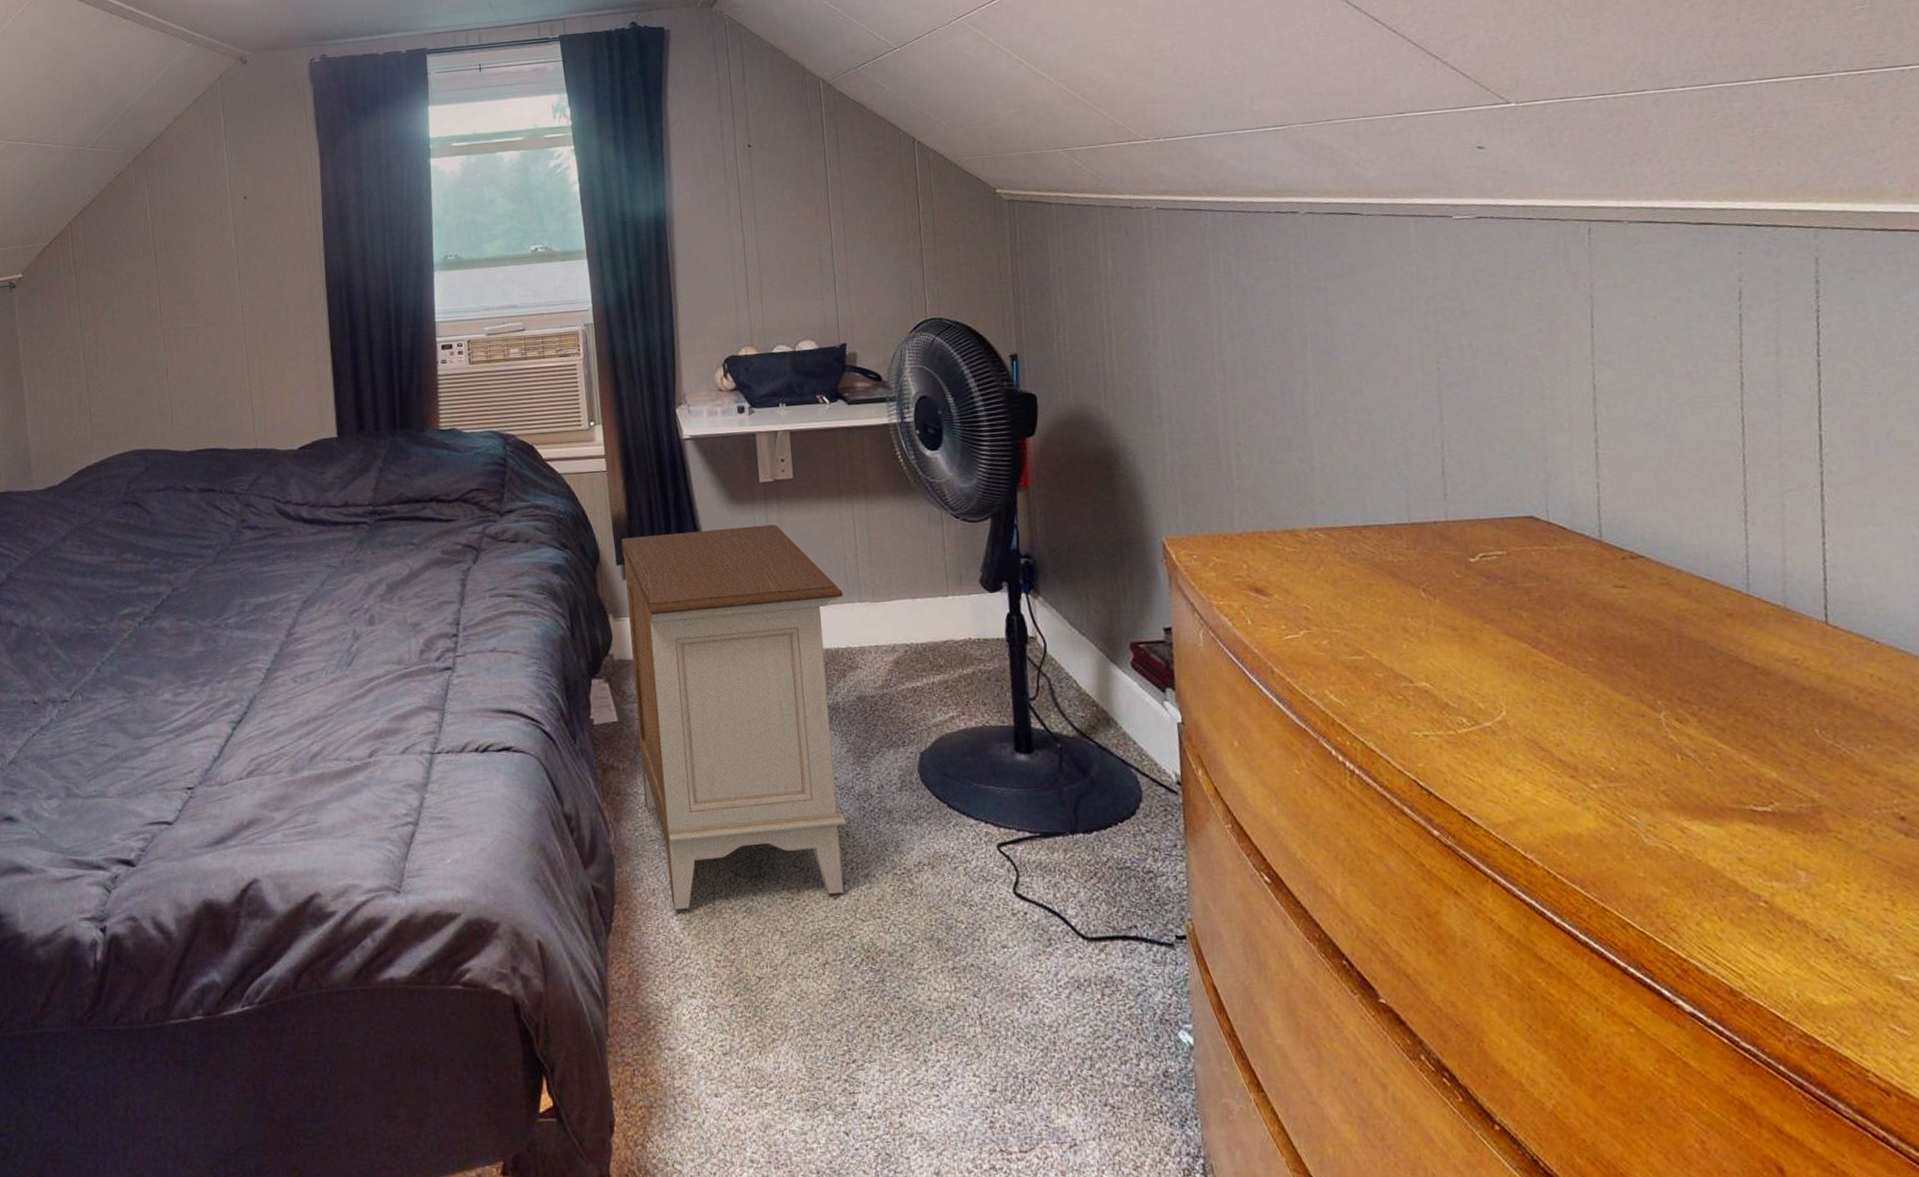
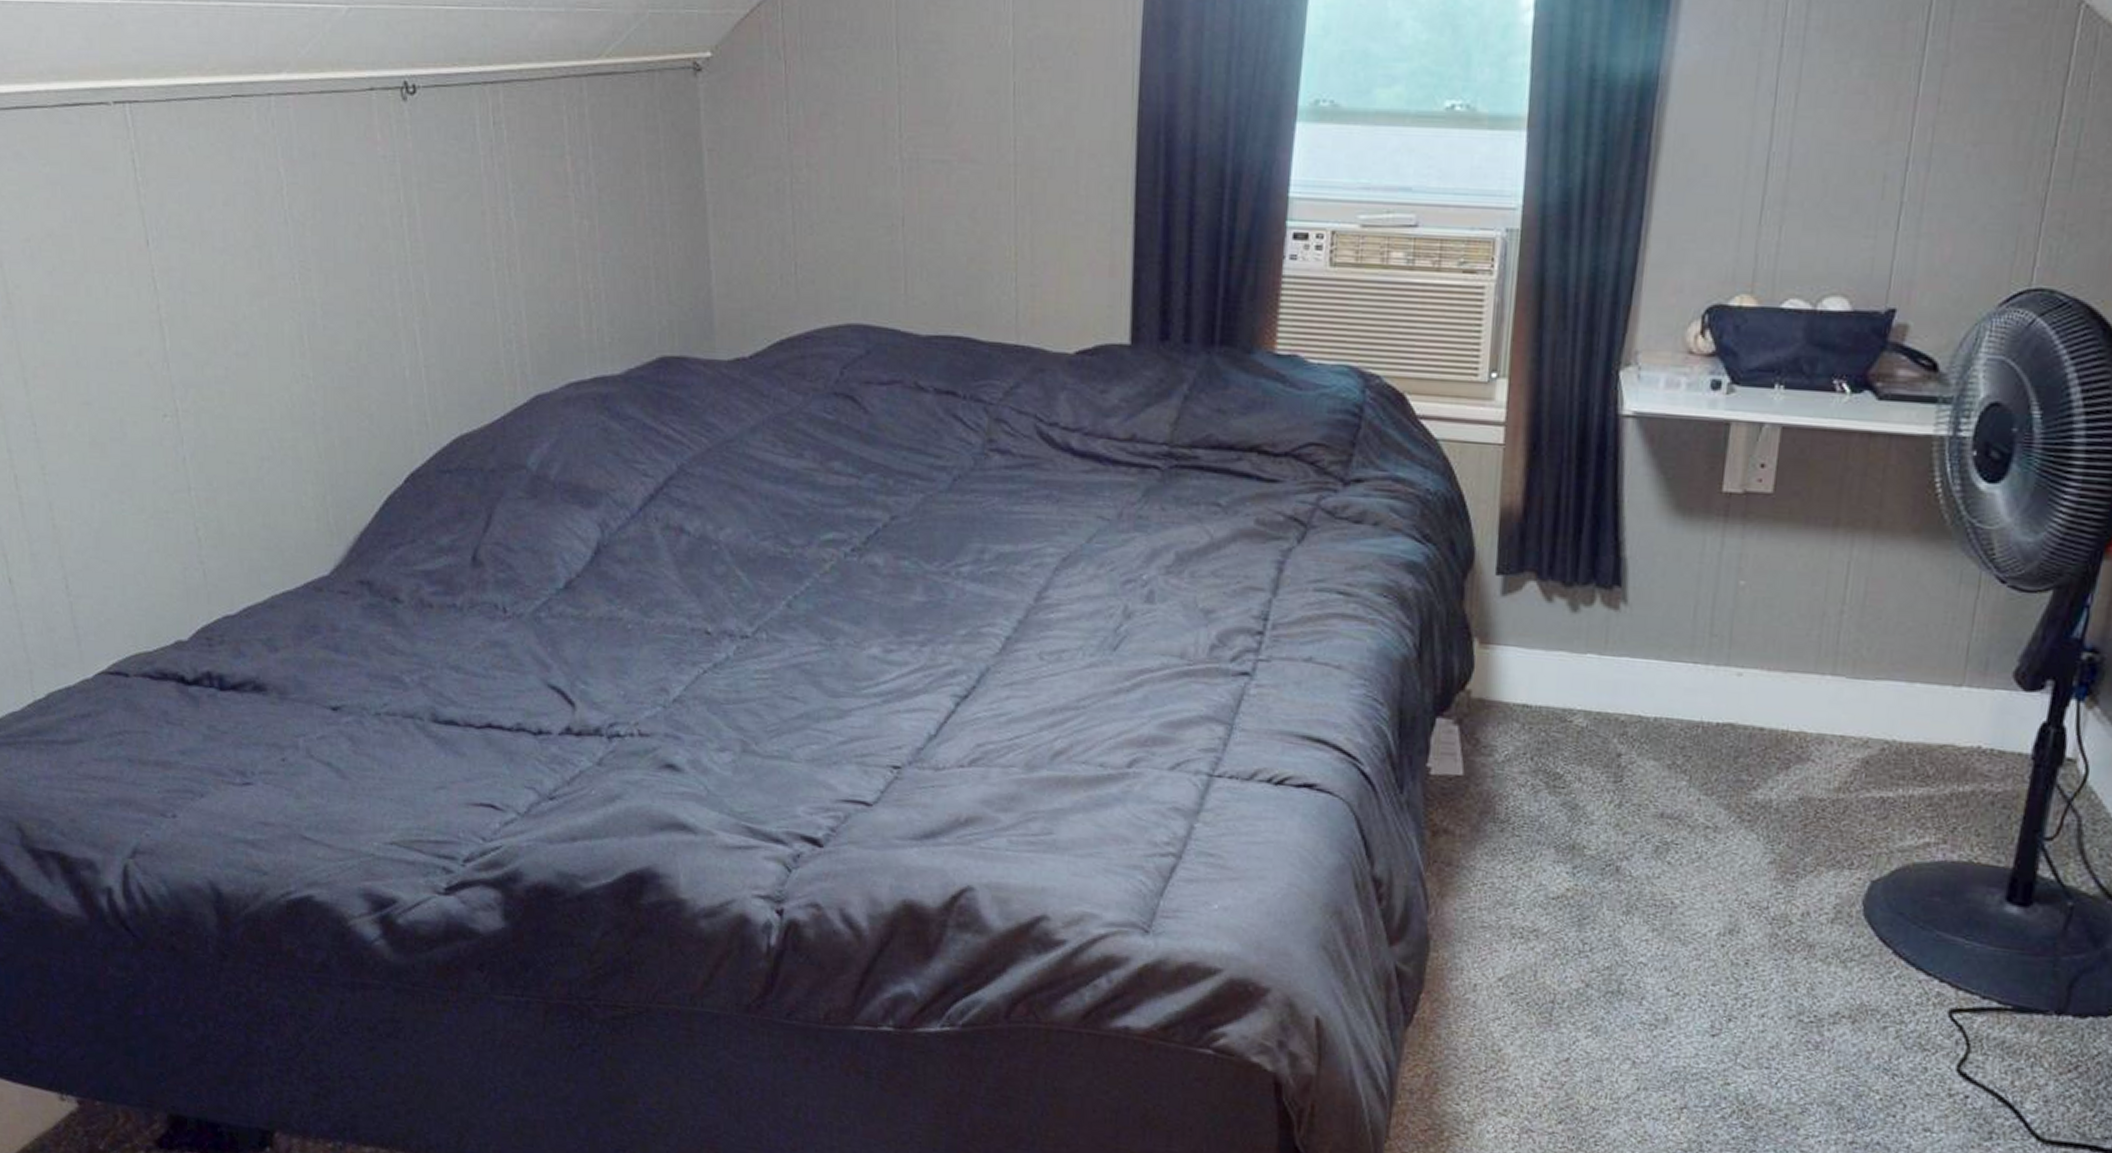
nightstand: present [621,524,847,909] -> none [1481,539,1811,1031]

